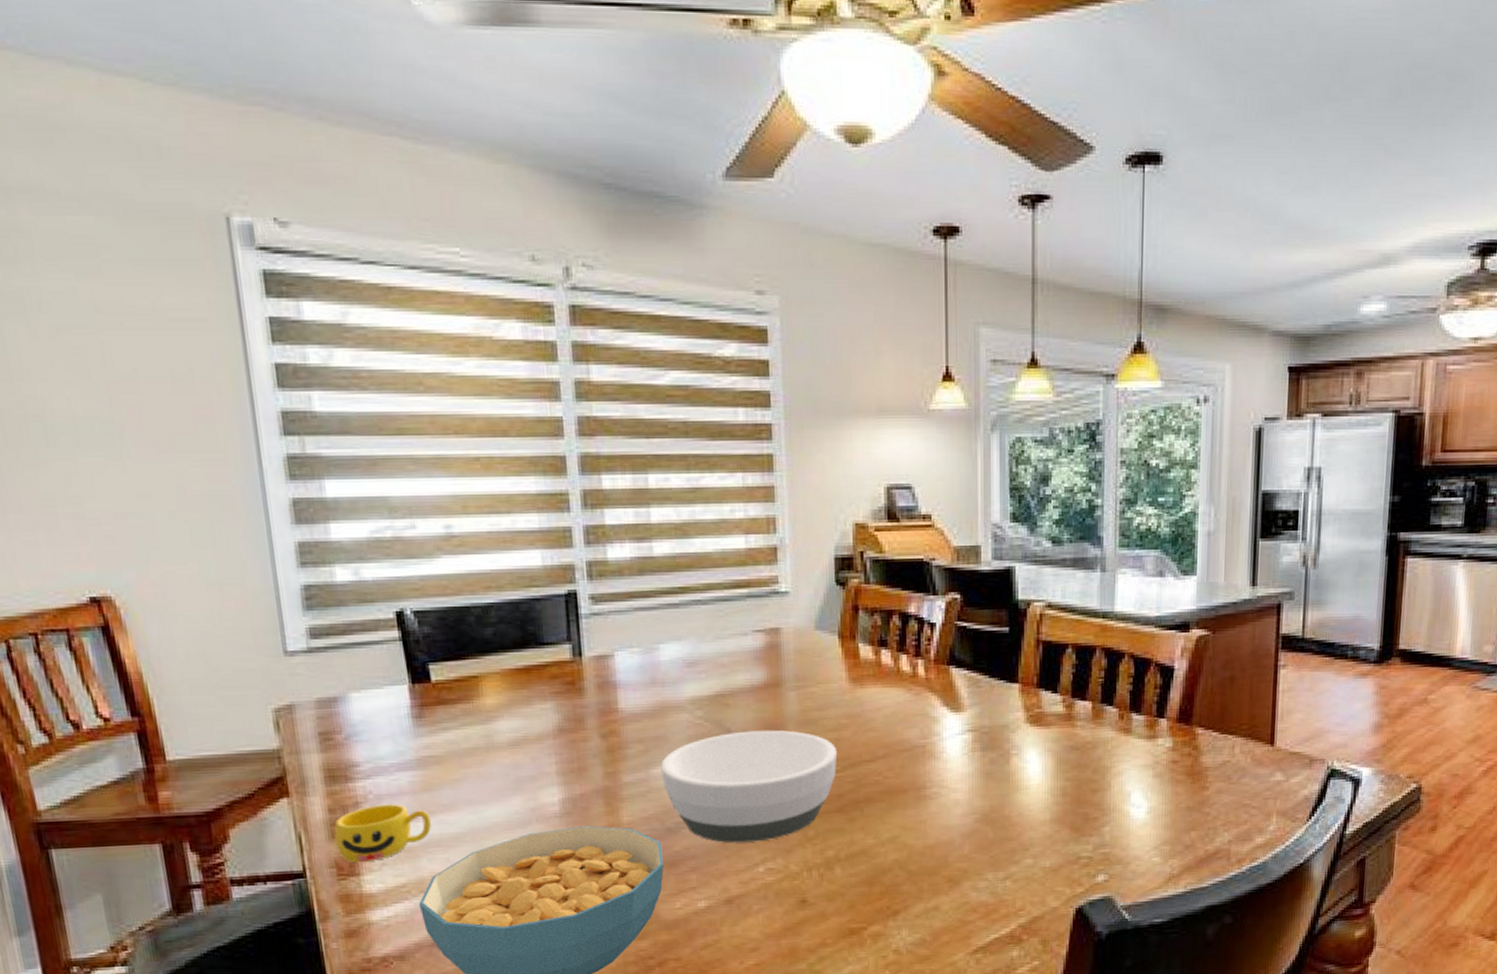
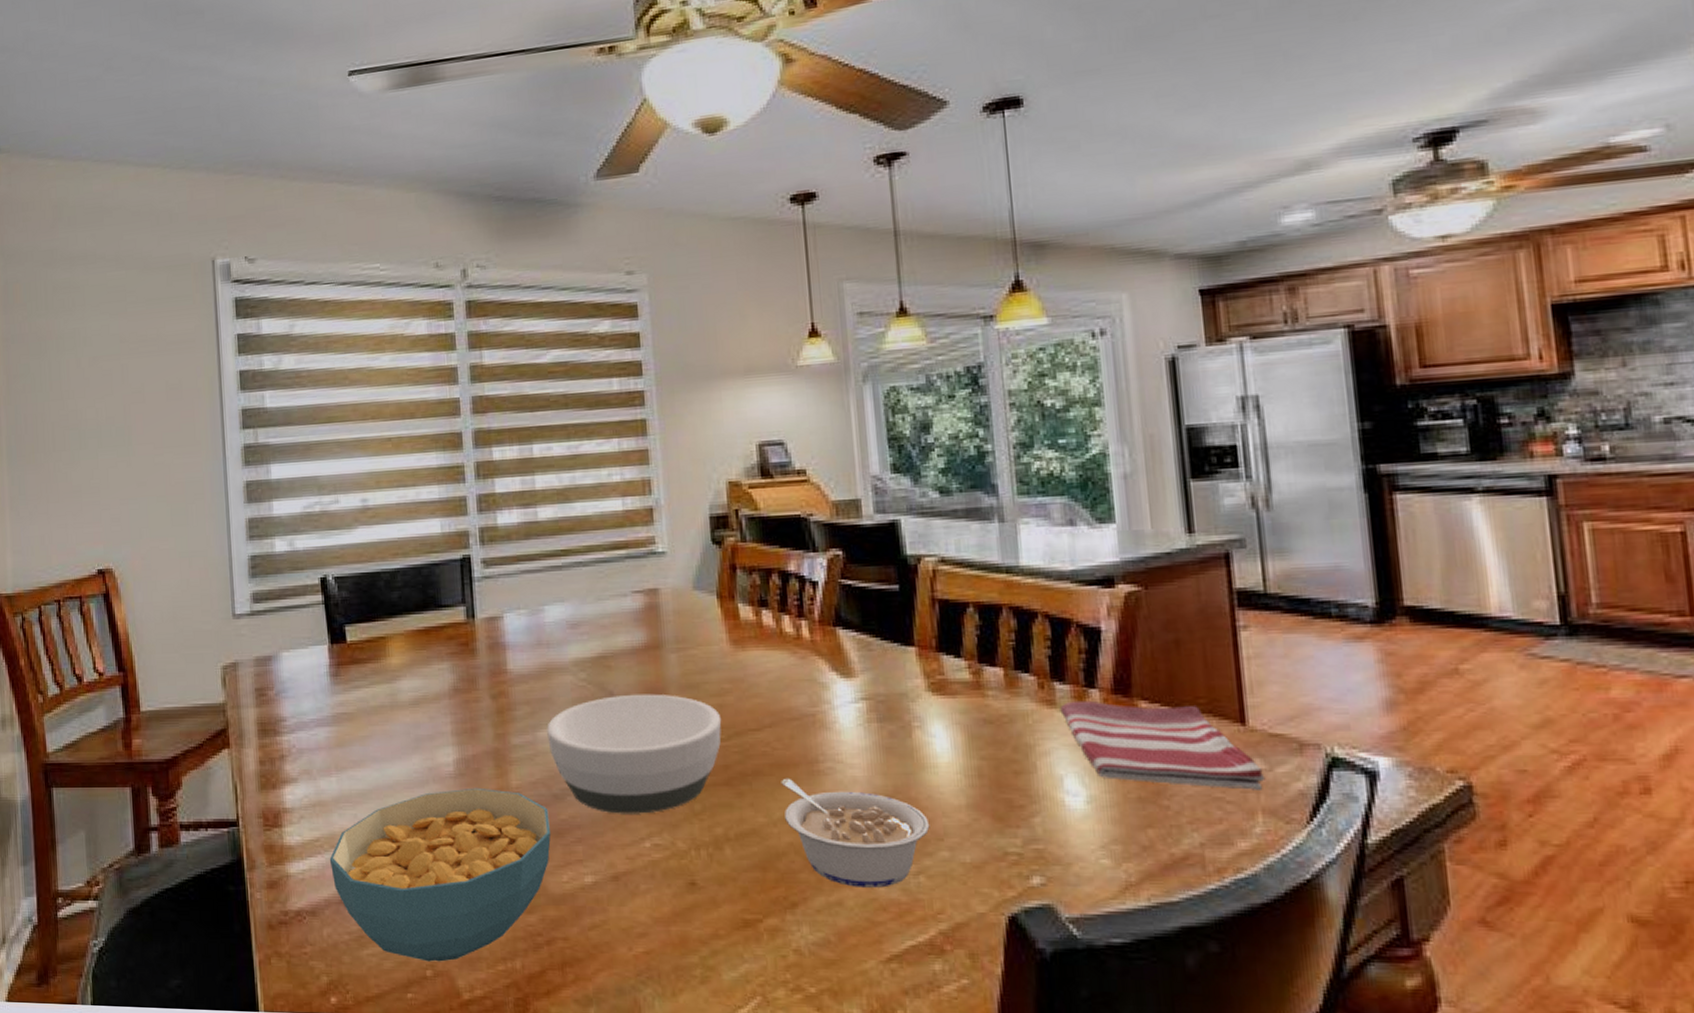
cup: present [334,804,432,863] -> none [263,758,343,815]
legume: none [890,803,1019,894] -> present [781,778,930,888]
dish towel: none [1134,728,1282,797] -> present [1060,700,1266,790]

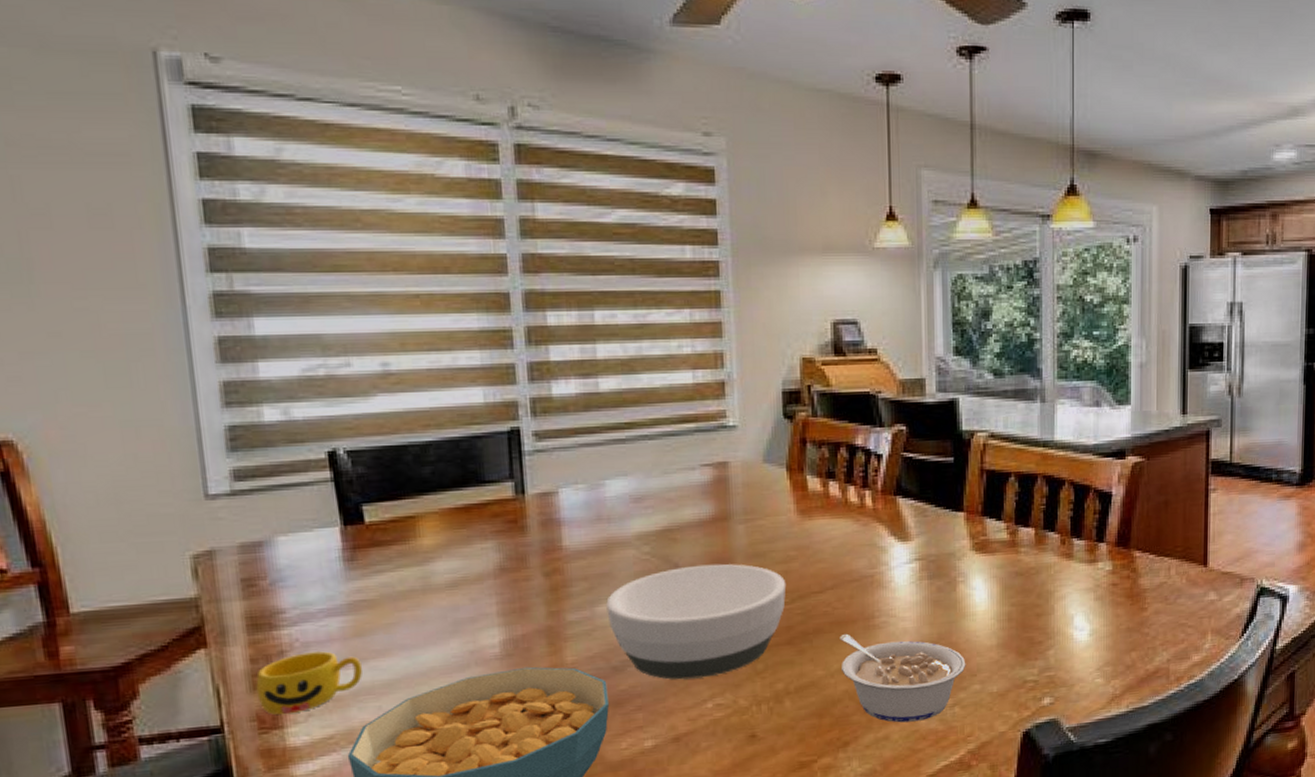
cup: none [263,758,343,815] -> present [255,651,363,715]
dish towel: present [1060,700,1266,790] -> none [1076,552,1216,616]

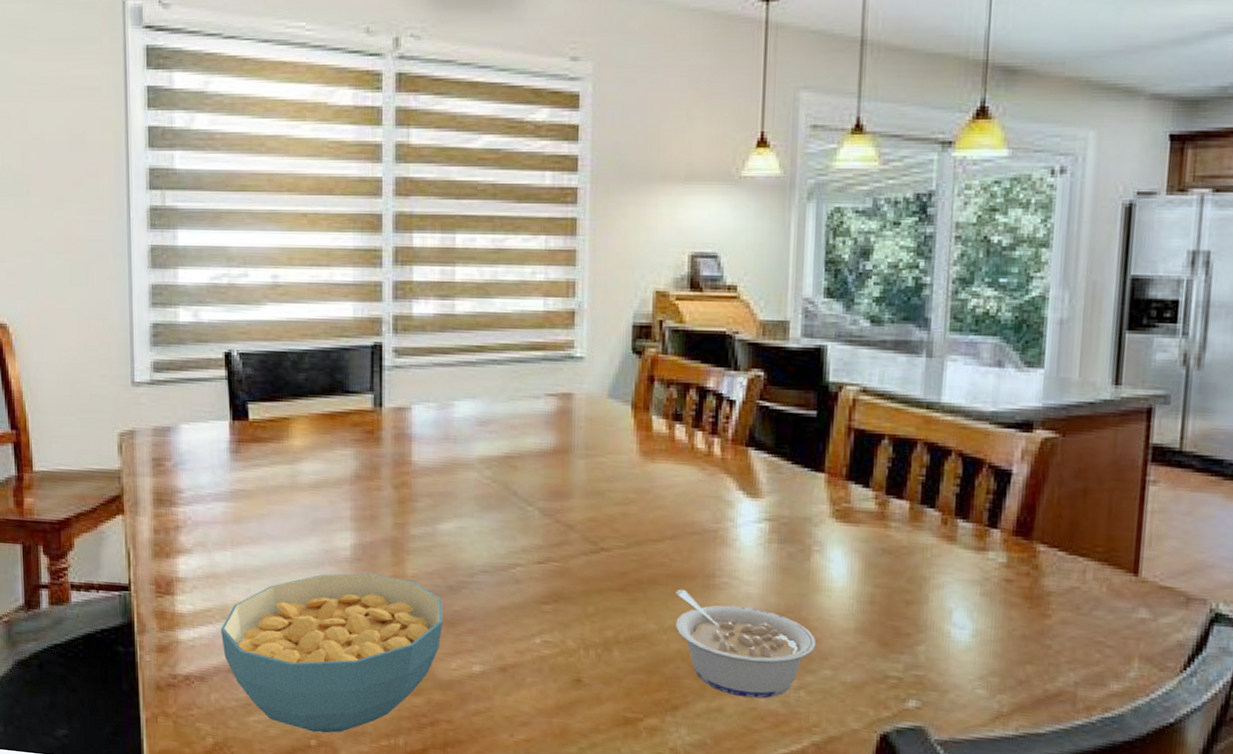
cup: present [255,651,363,715] -> none [156,530,238,584]
bowl: present [606,564,787,680] -> none [447,496,623,612]

